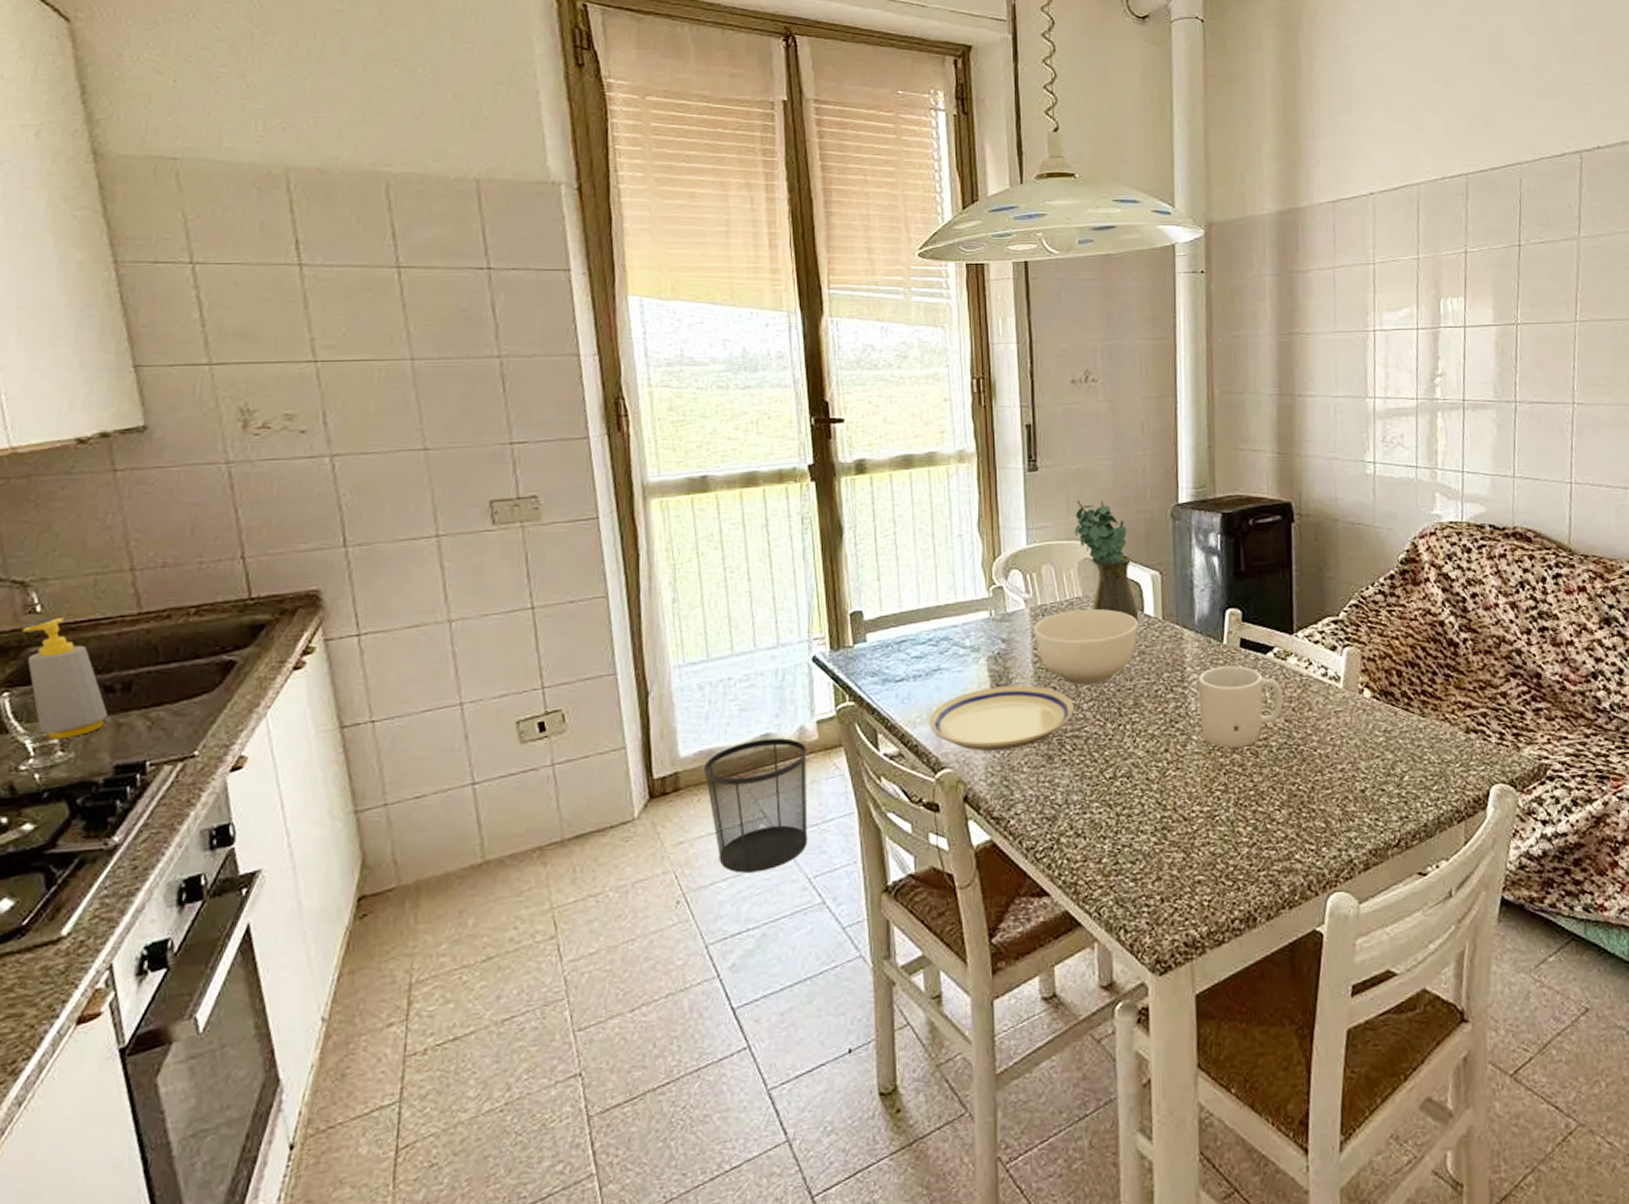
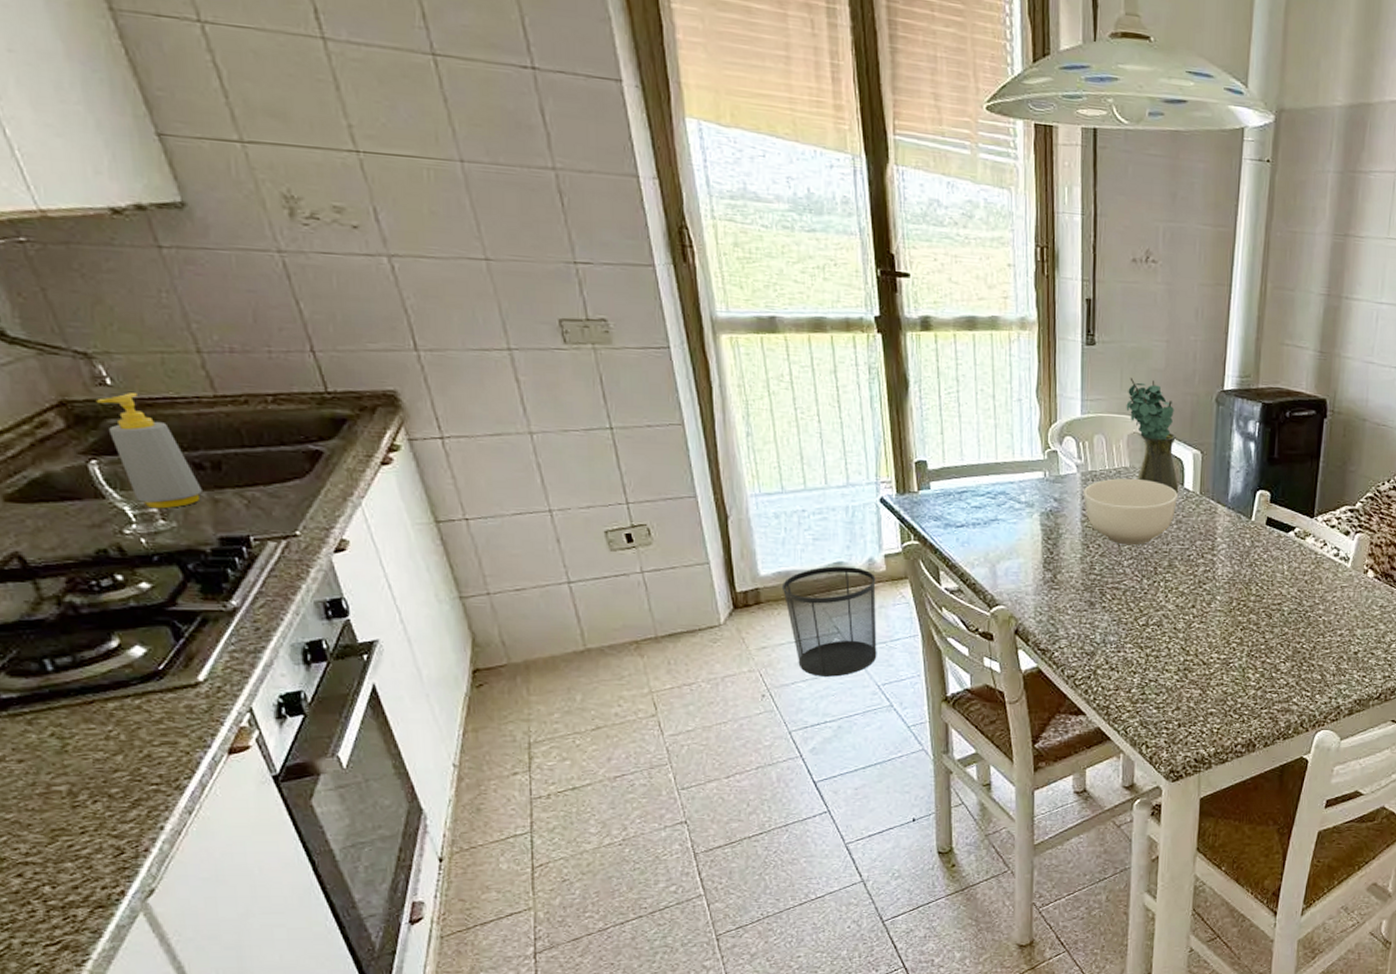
plate: present [929,685,1074,751] -> none [986,539,1115,594]
mug: present [1197,665,1283,748] -> none [1225,540,1299,609]

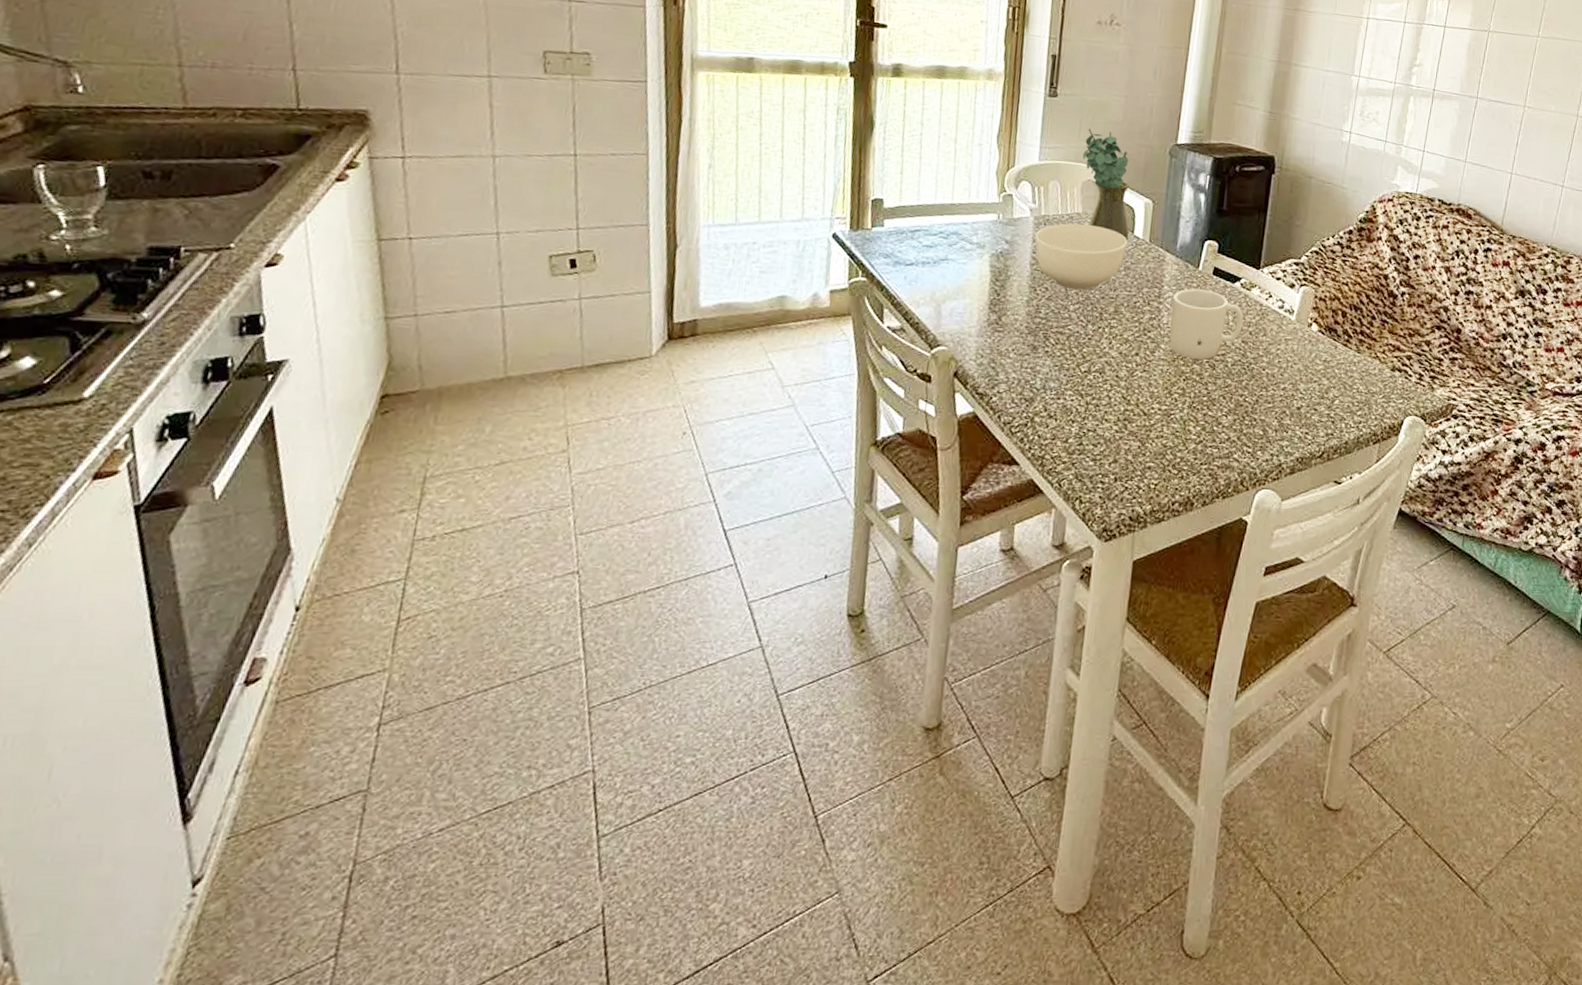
soap bottle: present [95,393,202,509] -> none [61,101,145,216]
waste bin: present [781,566,877,677] -> none [720,300,819,415]
mug: none [1225,540,1299,609] -> present [1169,288,1244,360]

